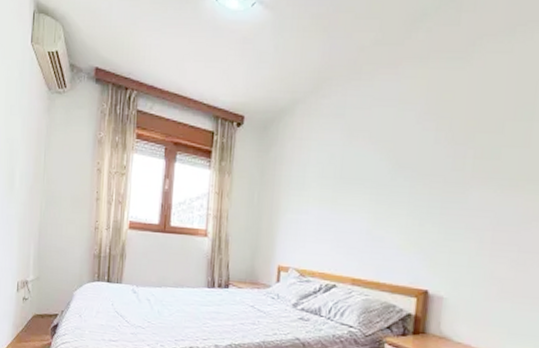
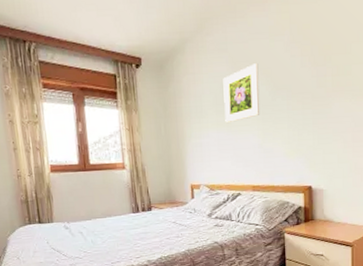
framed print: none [330,134,380,201] -> present [223,63,260,124]

